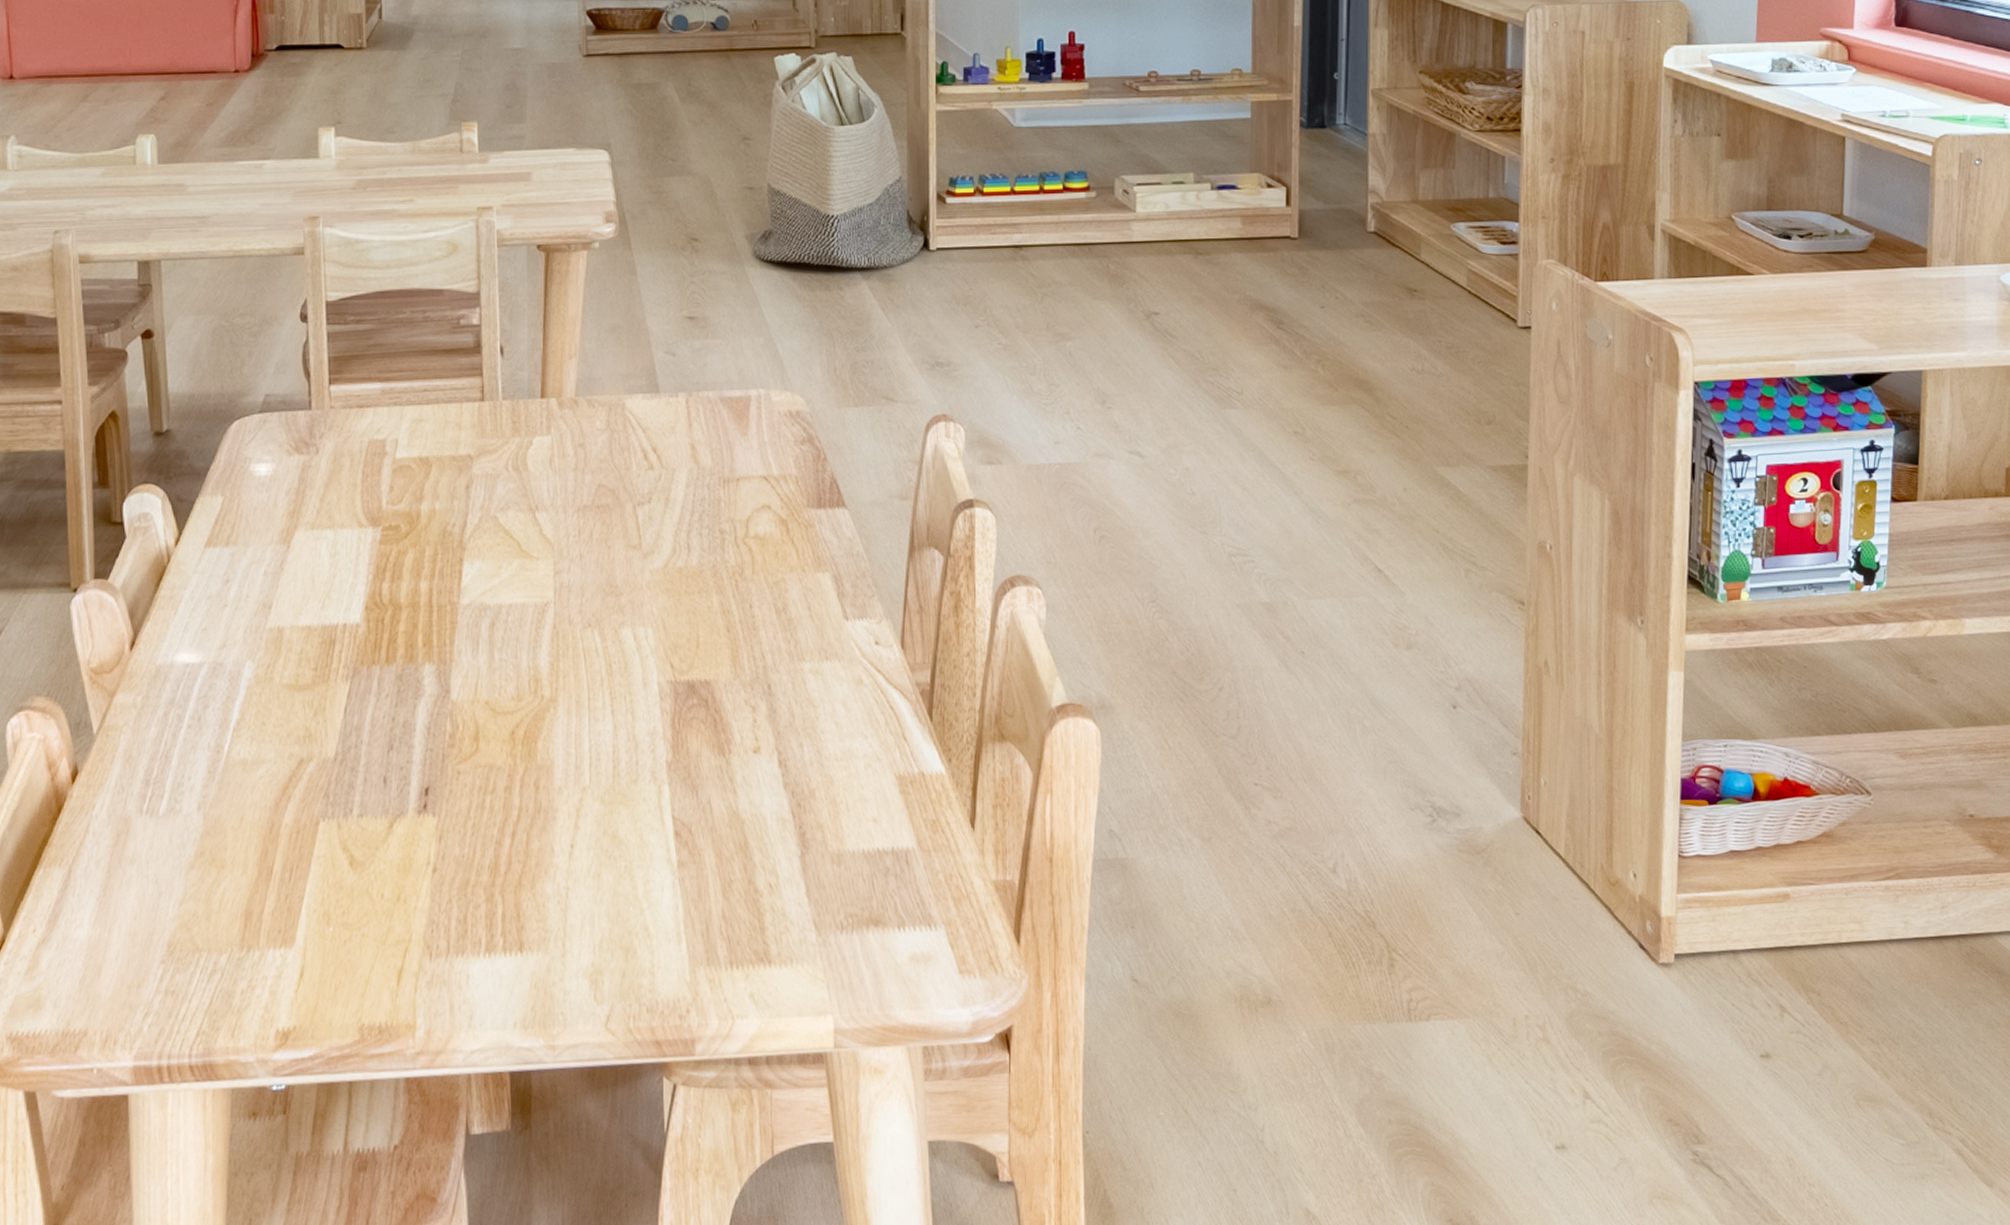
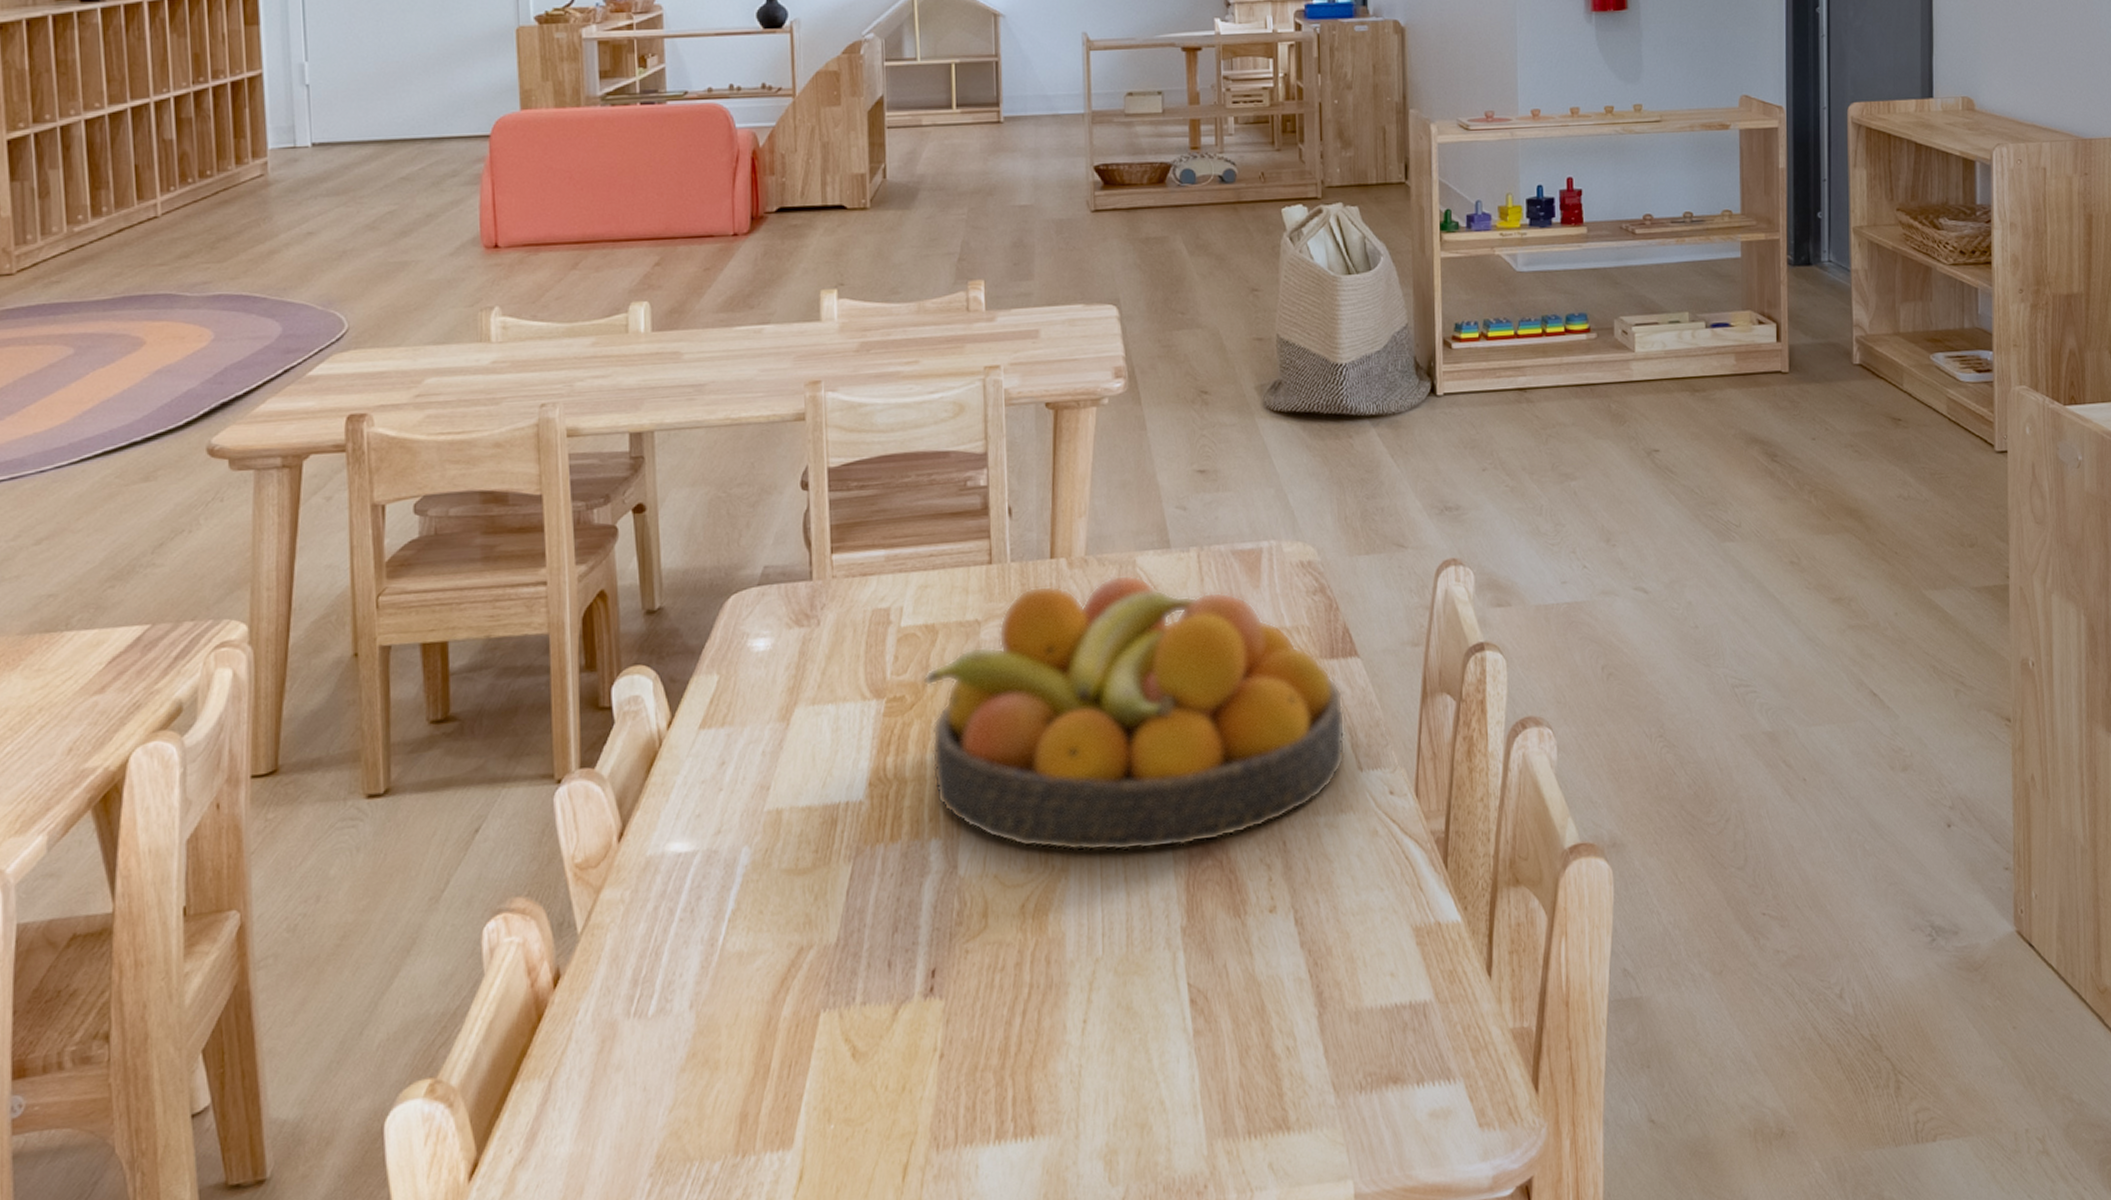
fruit bowl: none [417,416,832,686] -> present [923,574,1346,852]

